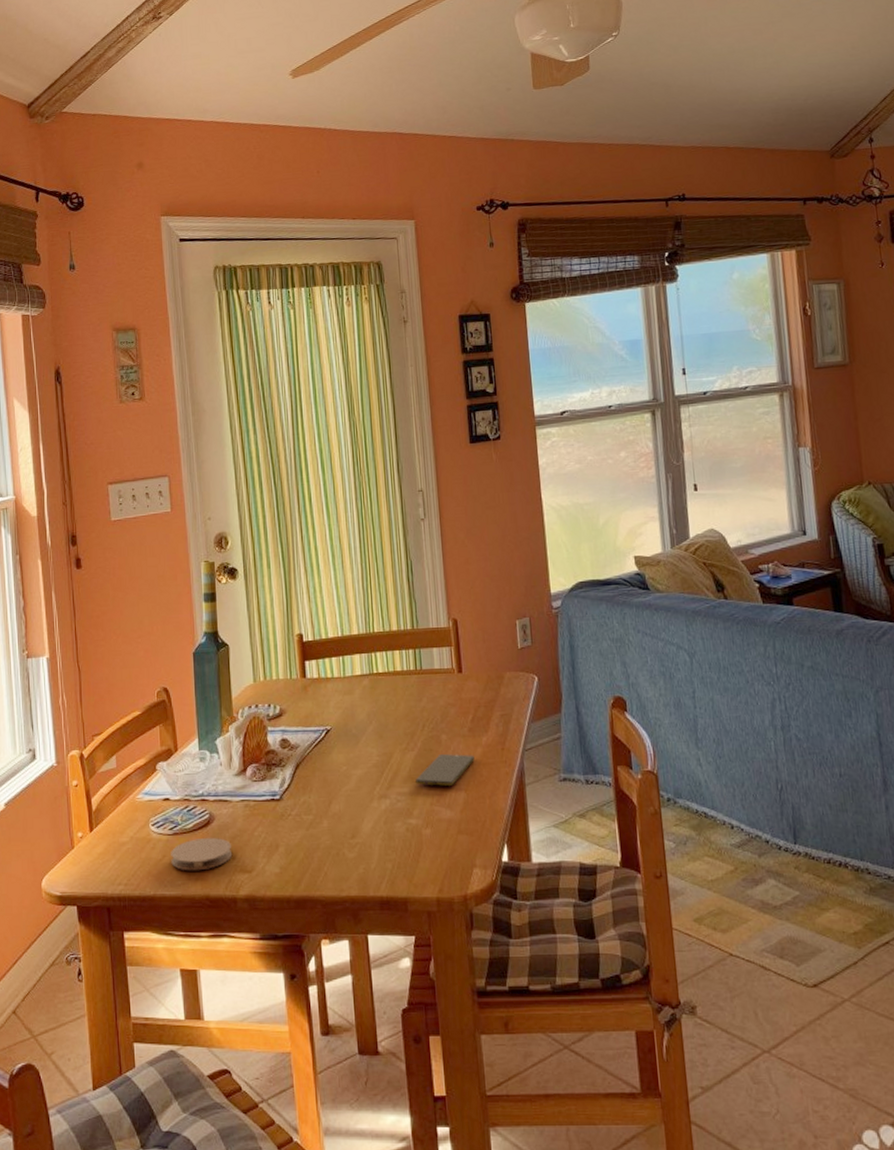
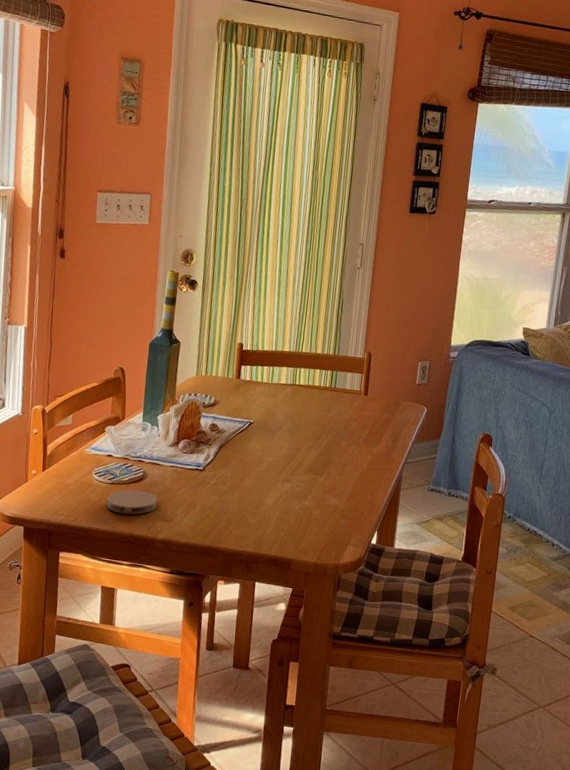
smartphone: present [415,754,475,786] -> none [314,456,365,481]

